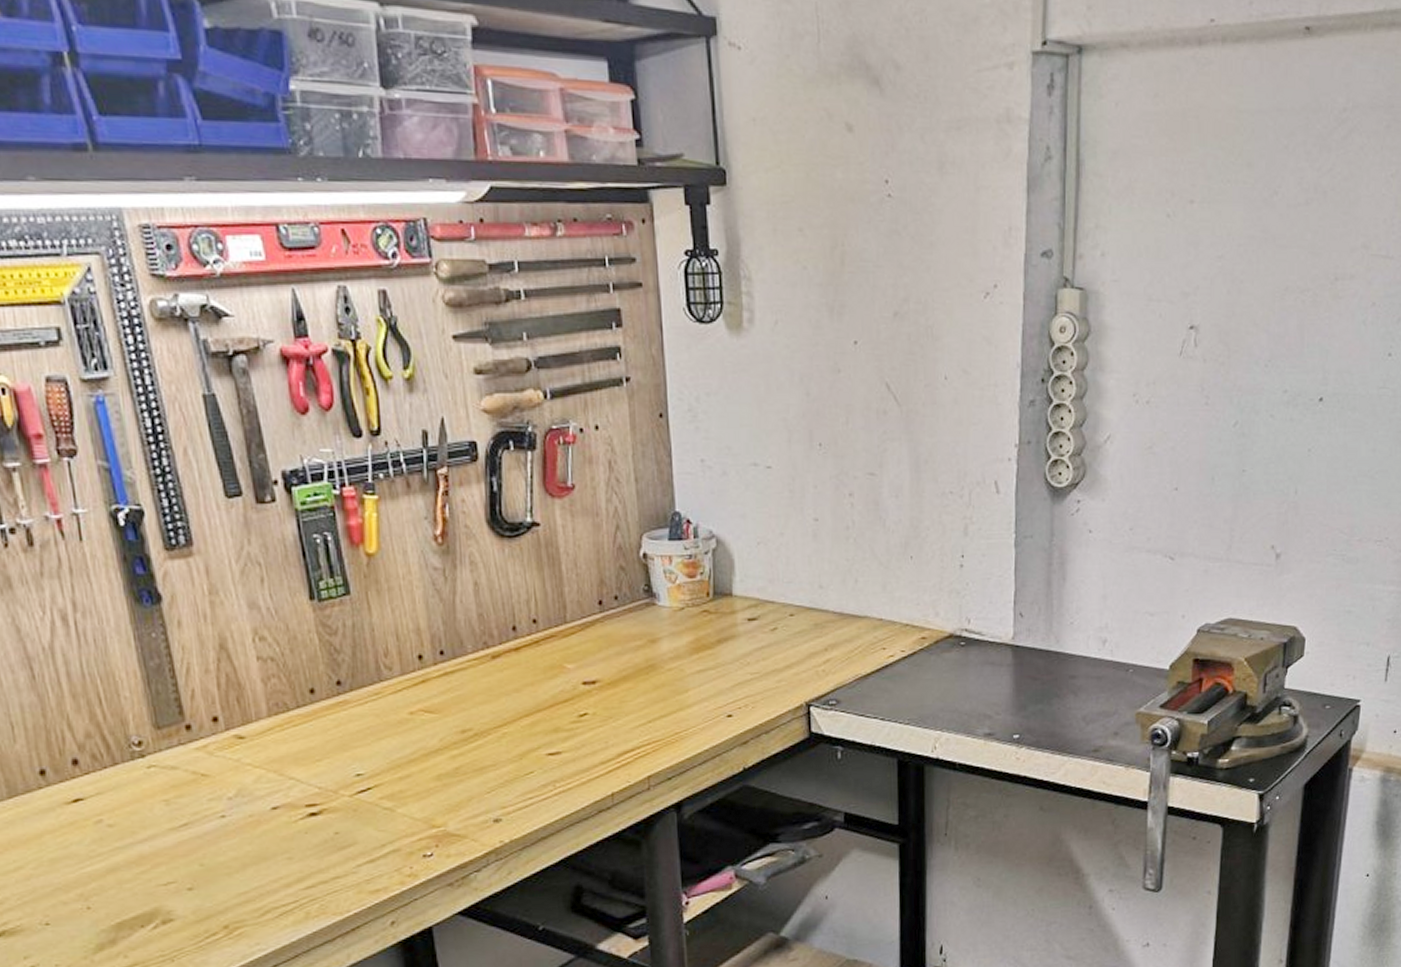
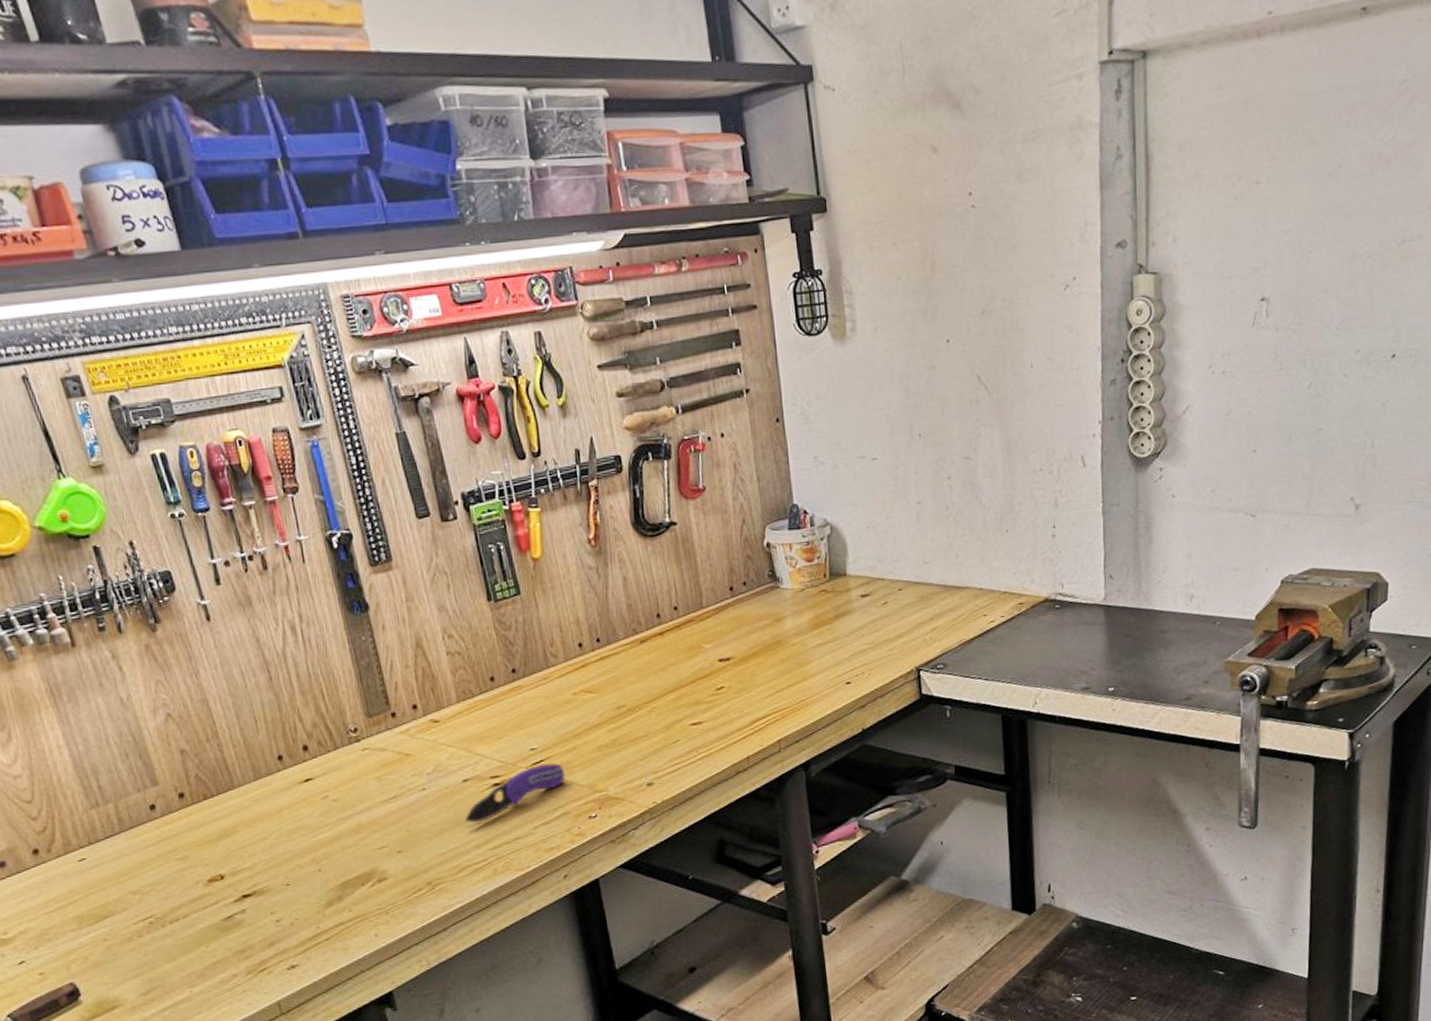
pocket knife: none [272,791,397,857] -> present [464,762,565,823]

